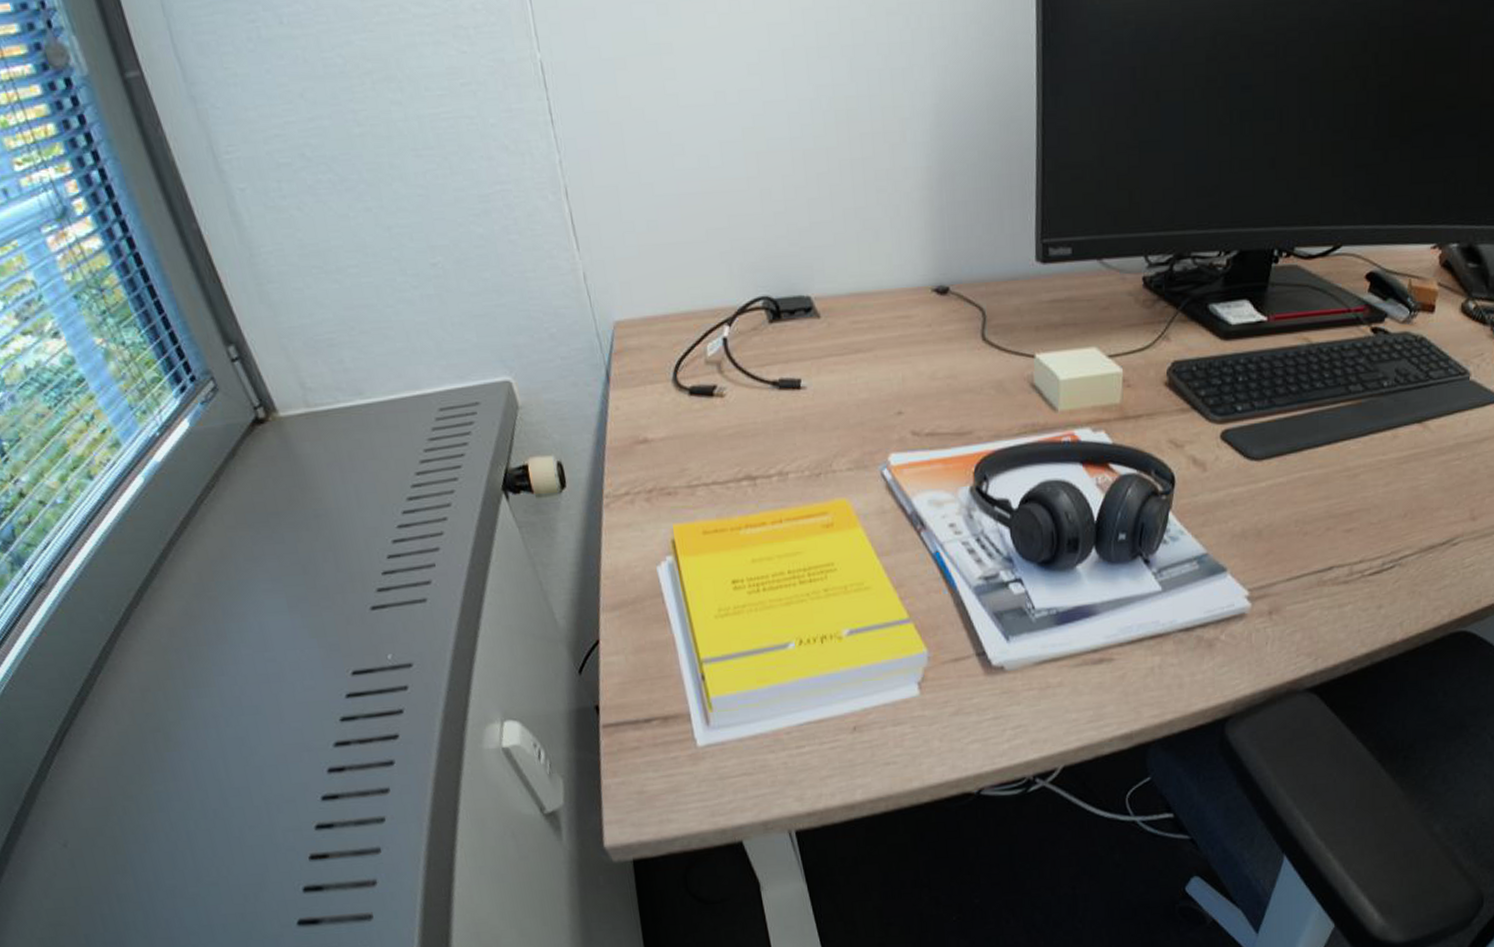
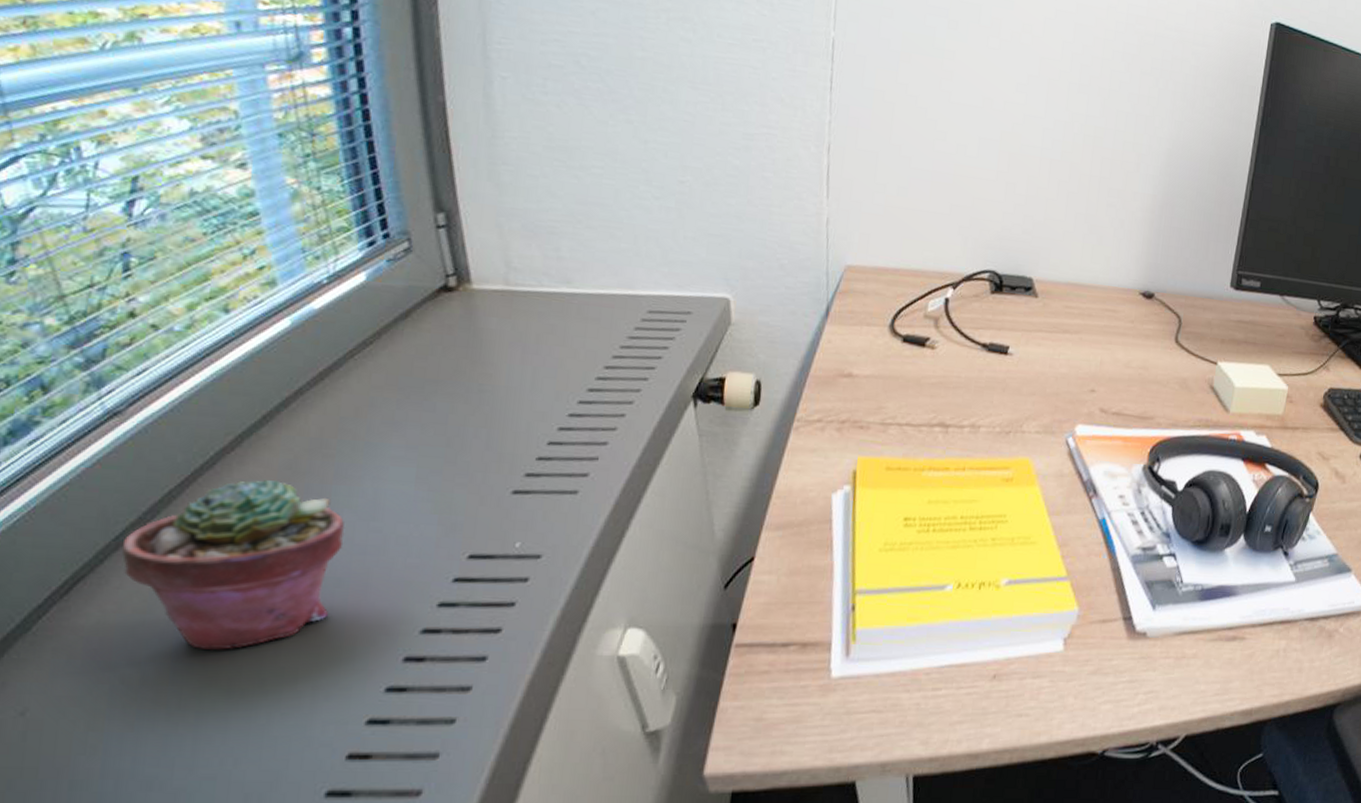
potted succulent: none [84,625,258,780] -> present [121,479,345,650]

